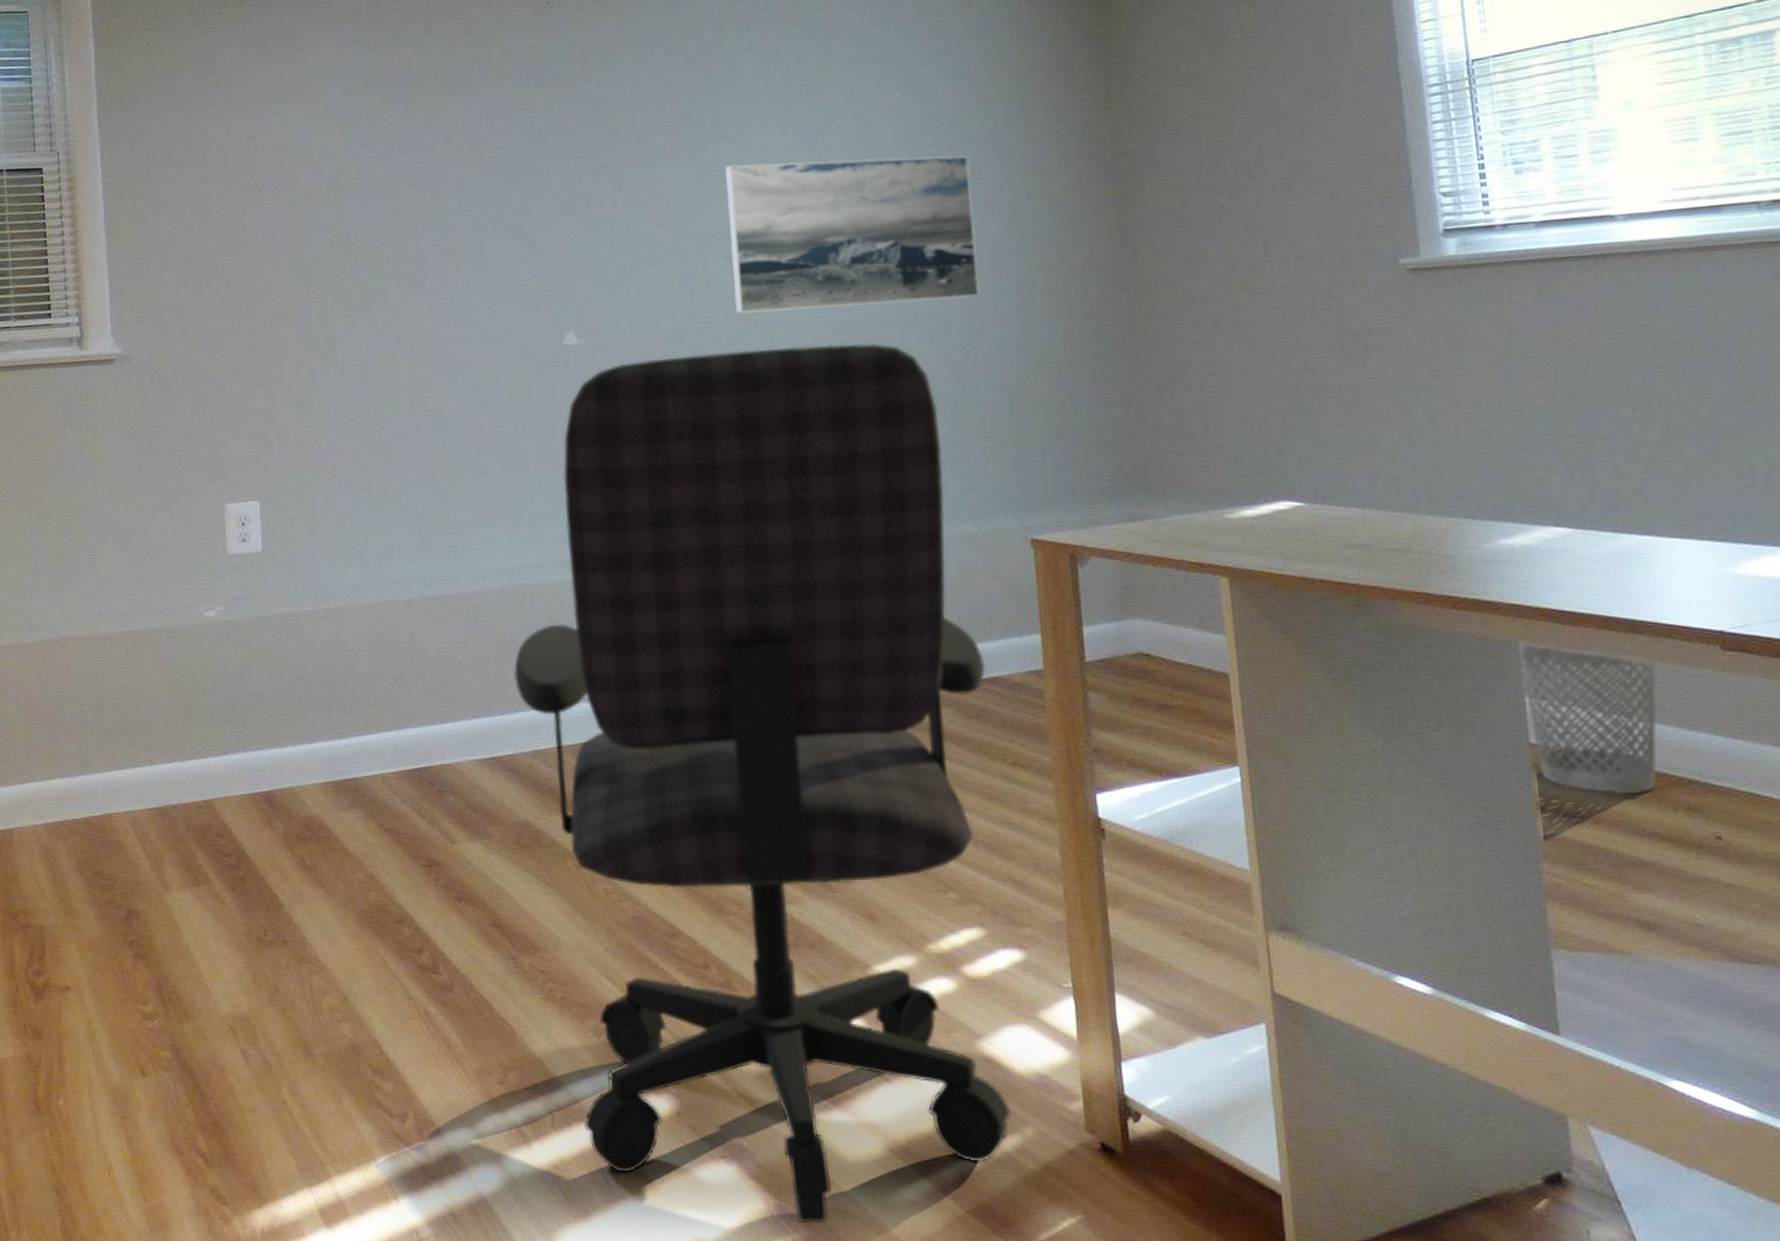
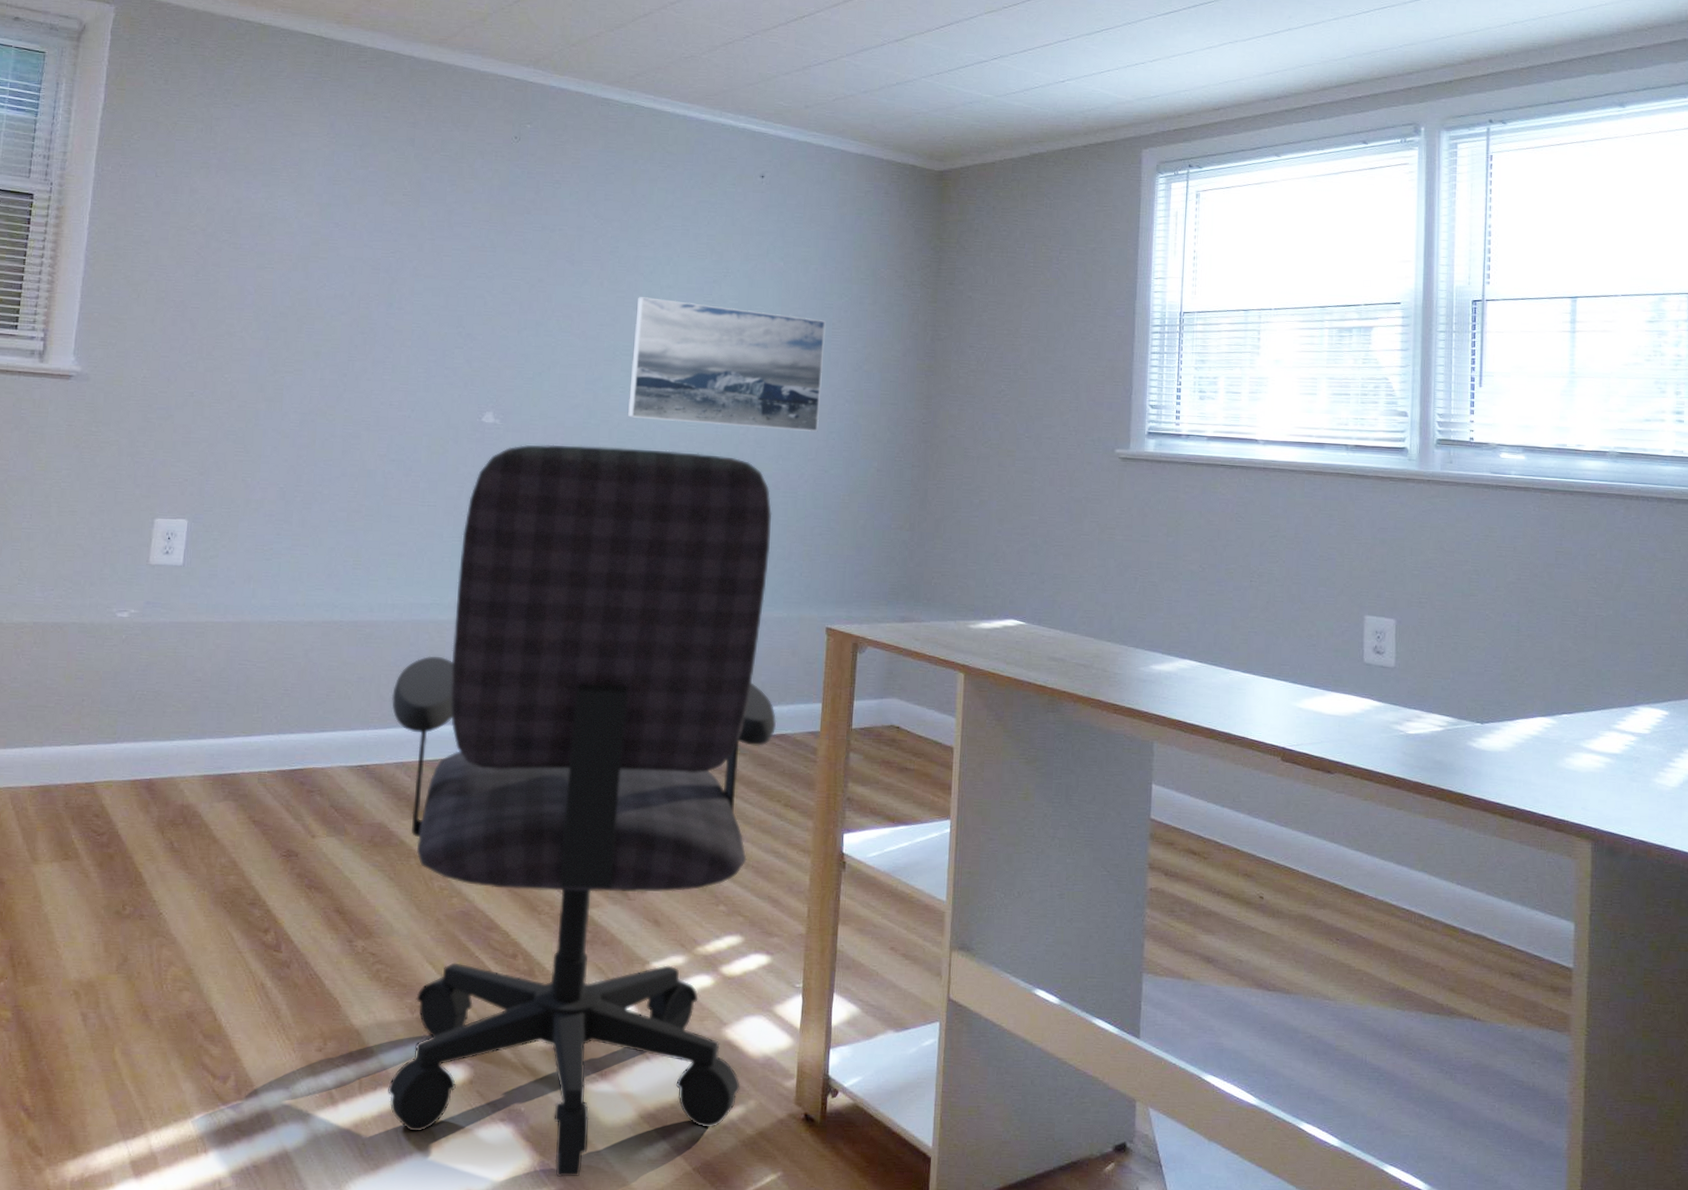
wastebasket: present [1521,644,1657,795] -> none [1153,745,1240,862]

